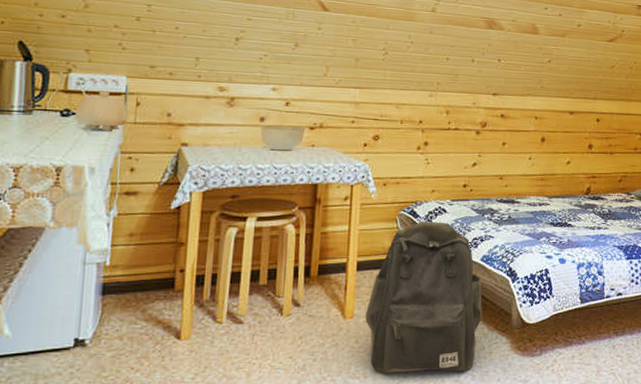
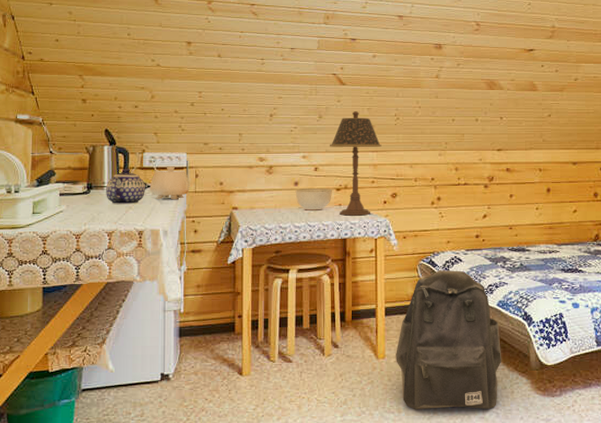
teapot: none [14,89,69,135] -> present [106,168,145,205]
table lamp: none [304,41,366,159] -> present [329,111,382,216]

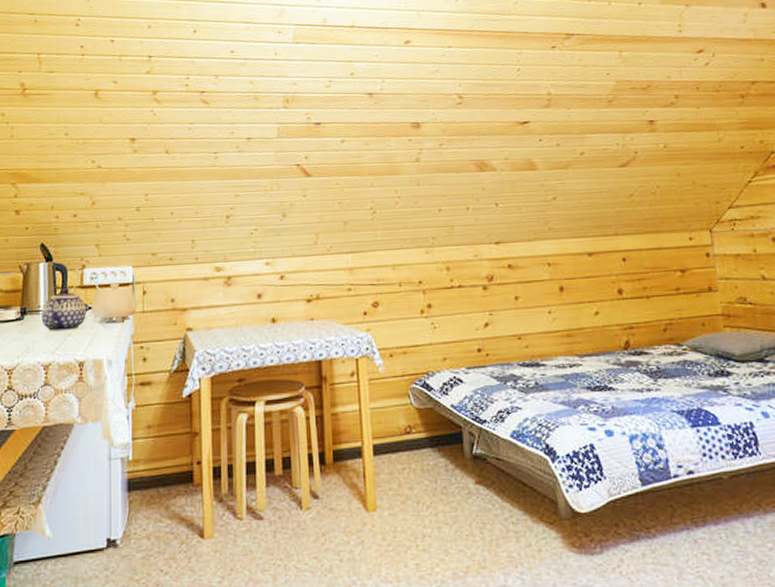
bowl: present [295,189,333,210] -> none [258,300,303,328]
table lamp: present [329,111,382,216] -> none [295,206,358,332]
backpack: present [396,270,502,410] -> none [389,394,523,578]

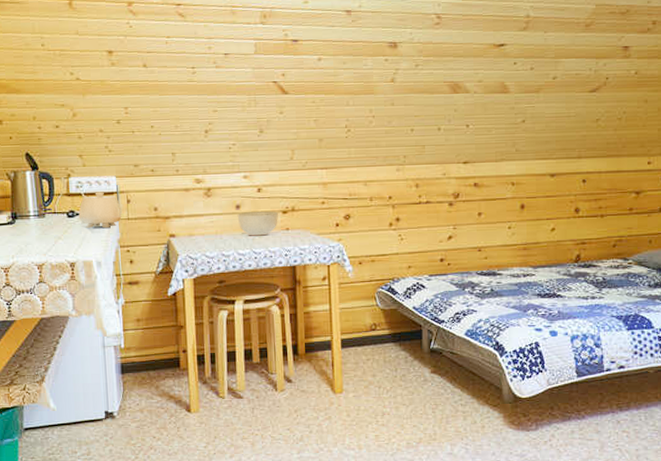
teapot: present [42,287,86,332] -> none [32,194,74,235]
bowl: none [258,300,303,328] -> present [237,211,279,236]

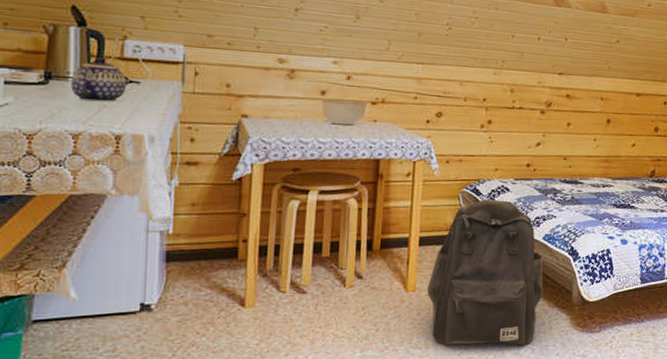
teapot: none [32,194,74,235] -> present [71,56,126,103]
sugar bowl: present [78,192,122,229] -> none [132,59,187,101]
backpack: none [354,298,471,446] -> present [427,199,543,346]

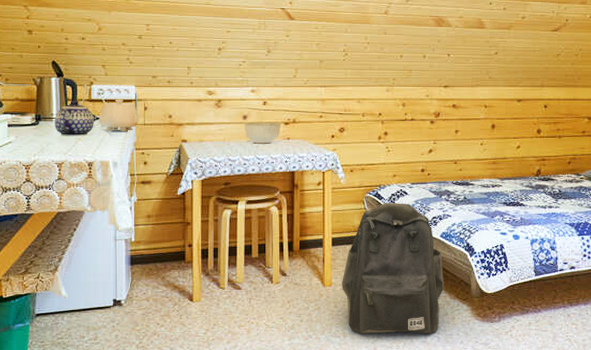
sugar bowl: none [132,59,187,101] -> present [98,99,139,132]

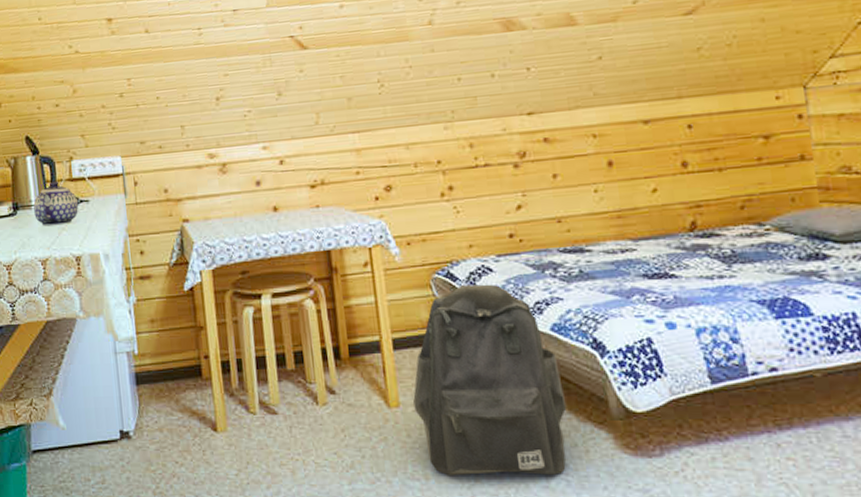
sugar bowl: present [98,99,139,132] -> none [82,174,129,216]
bowl: present [244,122,282,144] -> none [258,186,307,217]

